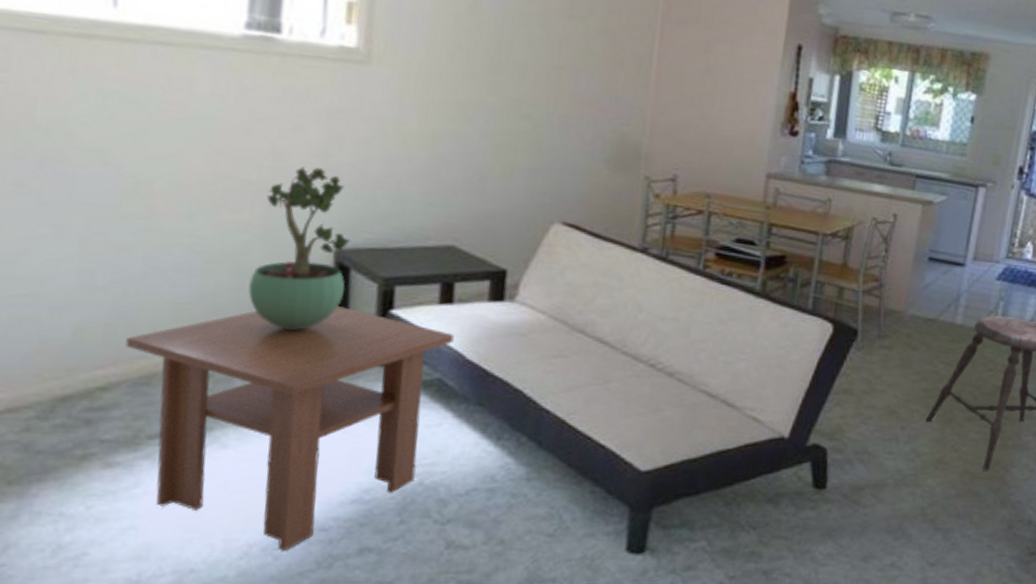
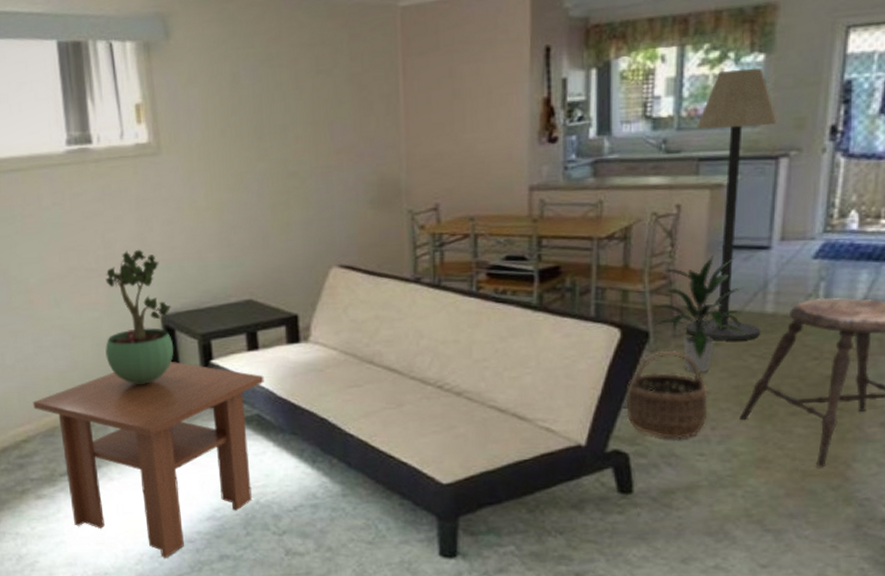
wicker basket: none [830,349,903,437] -> present [626,350,709,440]
indoor plant: none [863,265,940,373] -> present [651,255,745,372]
floor lamp: none [890,102,982,347] -> present [686,68,779,341]

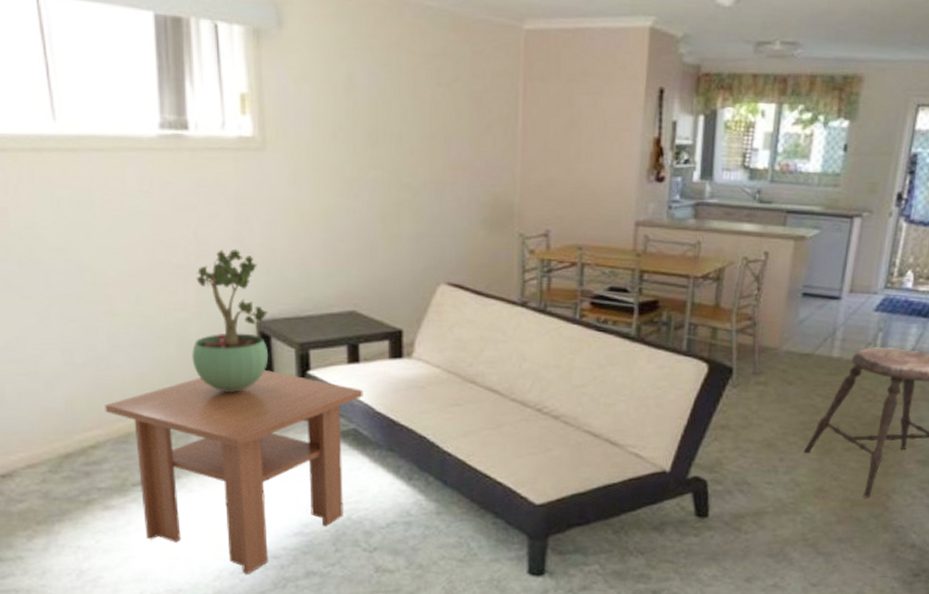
wicker basket: present [626,350,709,440] -> none [708,386,780,469]
indoor plant: present [651,255,745,372] -> none [737,301,816,408]
floor lamp: present [686,68,779,341] -> none [765,132,856,381]

